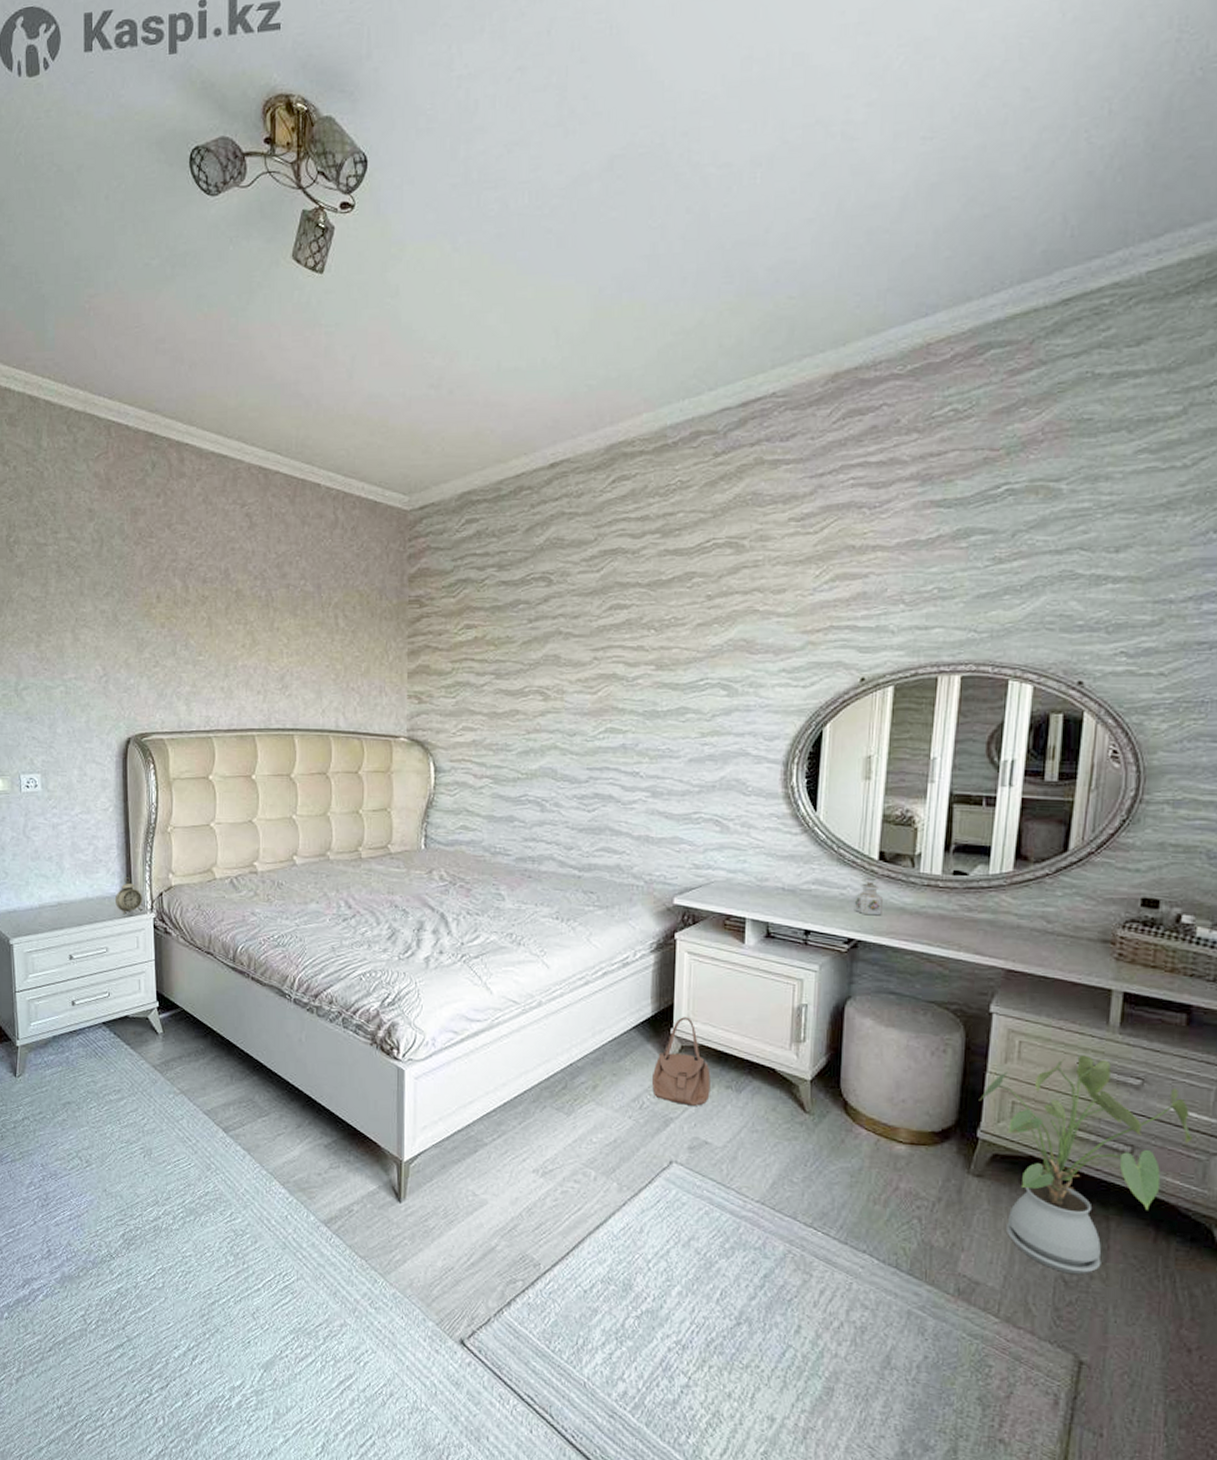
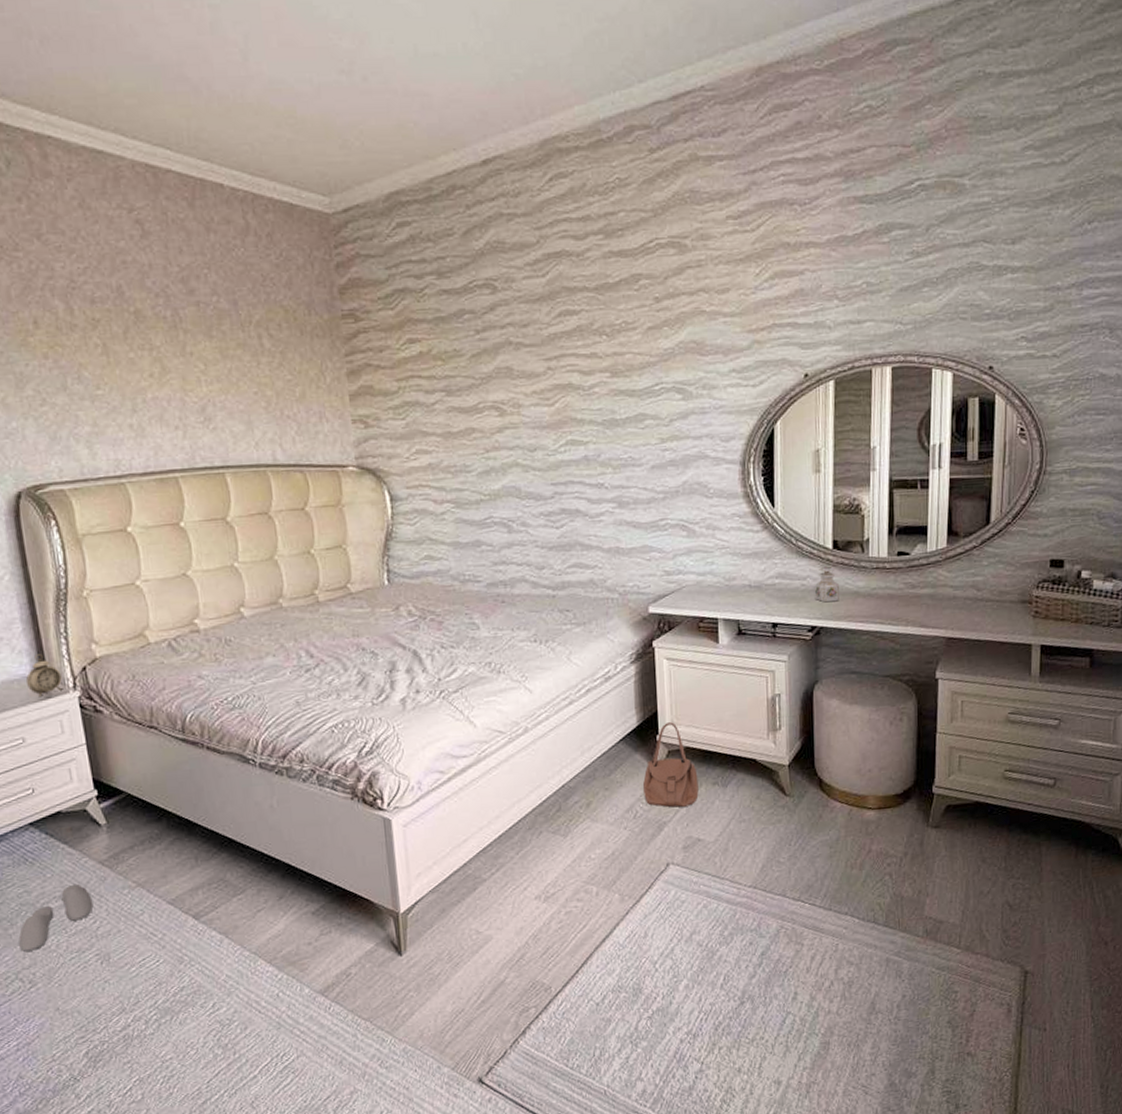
slippers: none [82,1081,144,1135] -> present [18,883,94,953]
house plant: present [979,1055,1193,1275] -> none [932,705,1100,899]

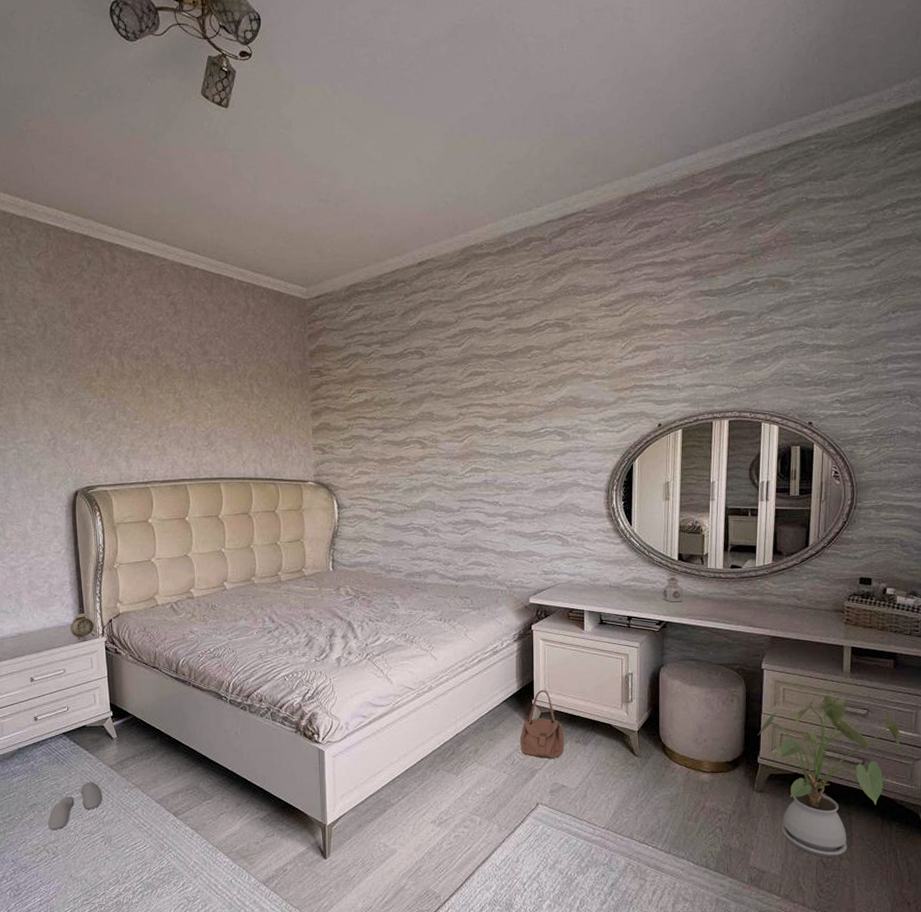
house plant: none [932,705,1100,899] -> present [757,695,903,858]

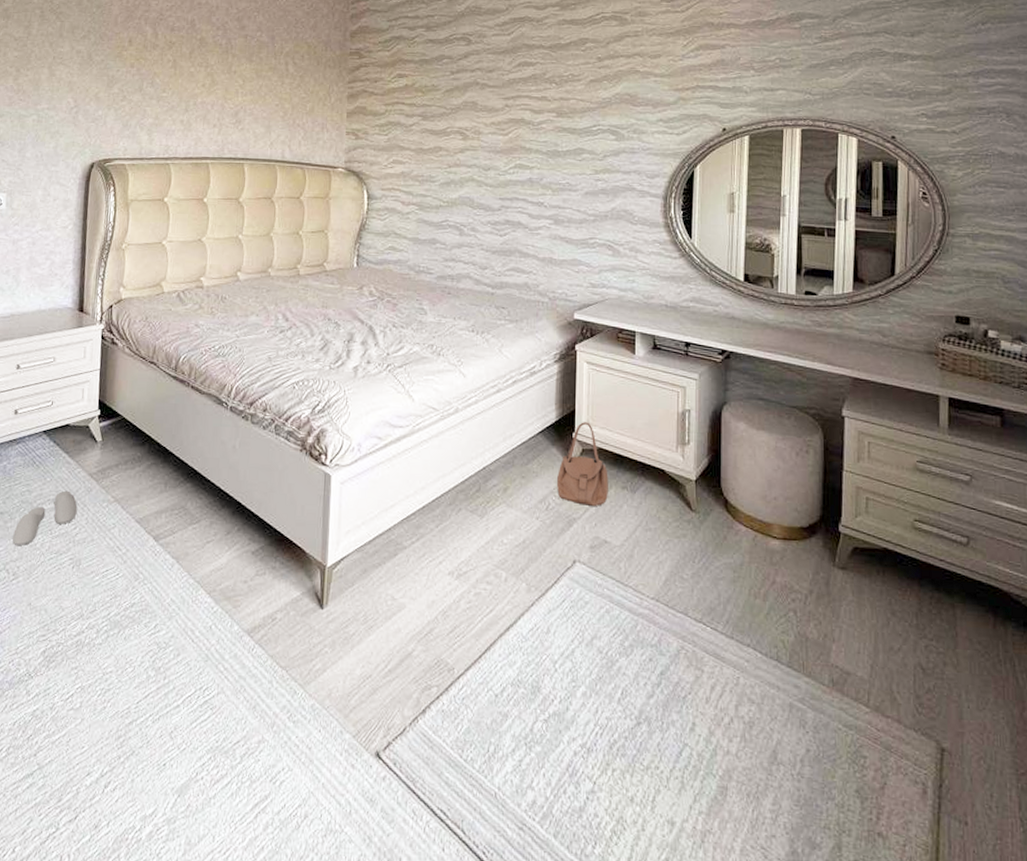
alarm clock: present [70,608,95,640] -> none [67,290,93,326]
perfume bottle: present [662,573,684,603] -> none [725,296,750,330]
house plant: present [757,695,903,858] -> none [838,454,1016,662]

